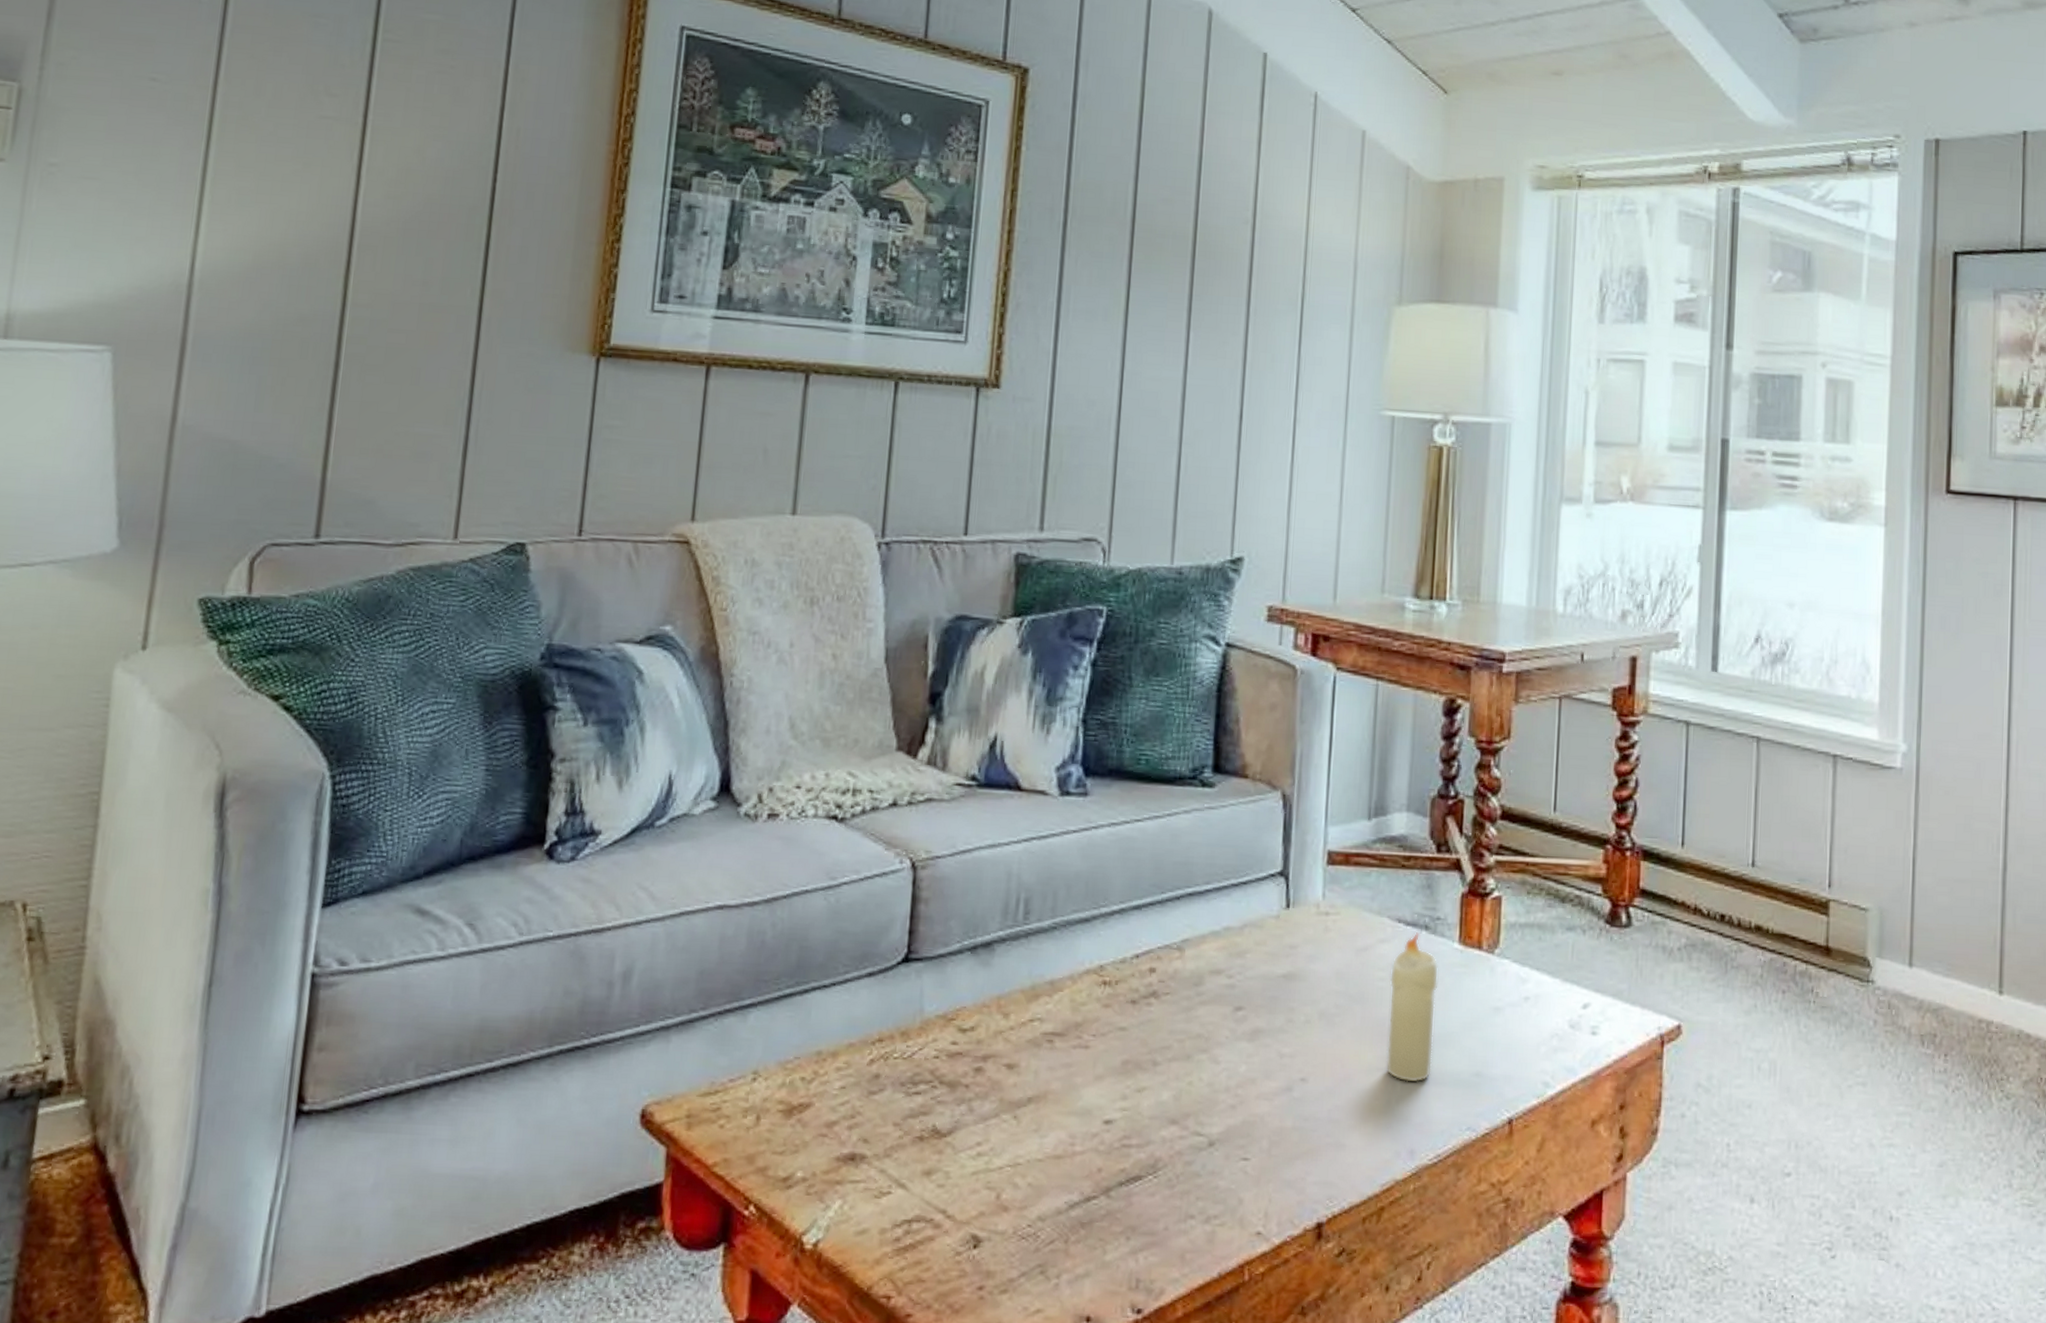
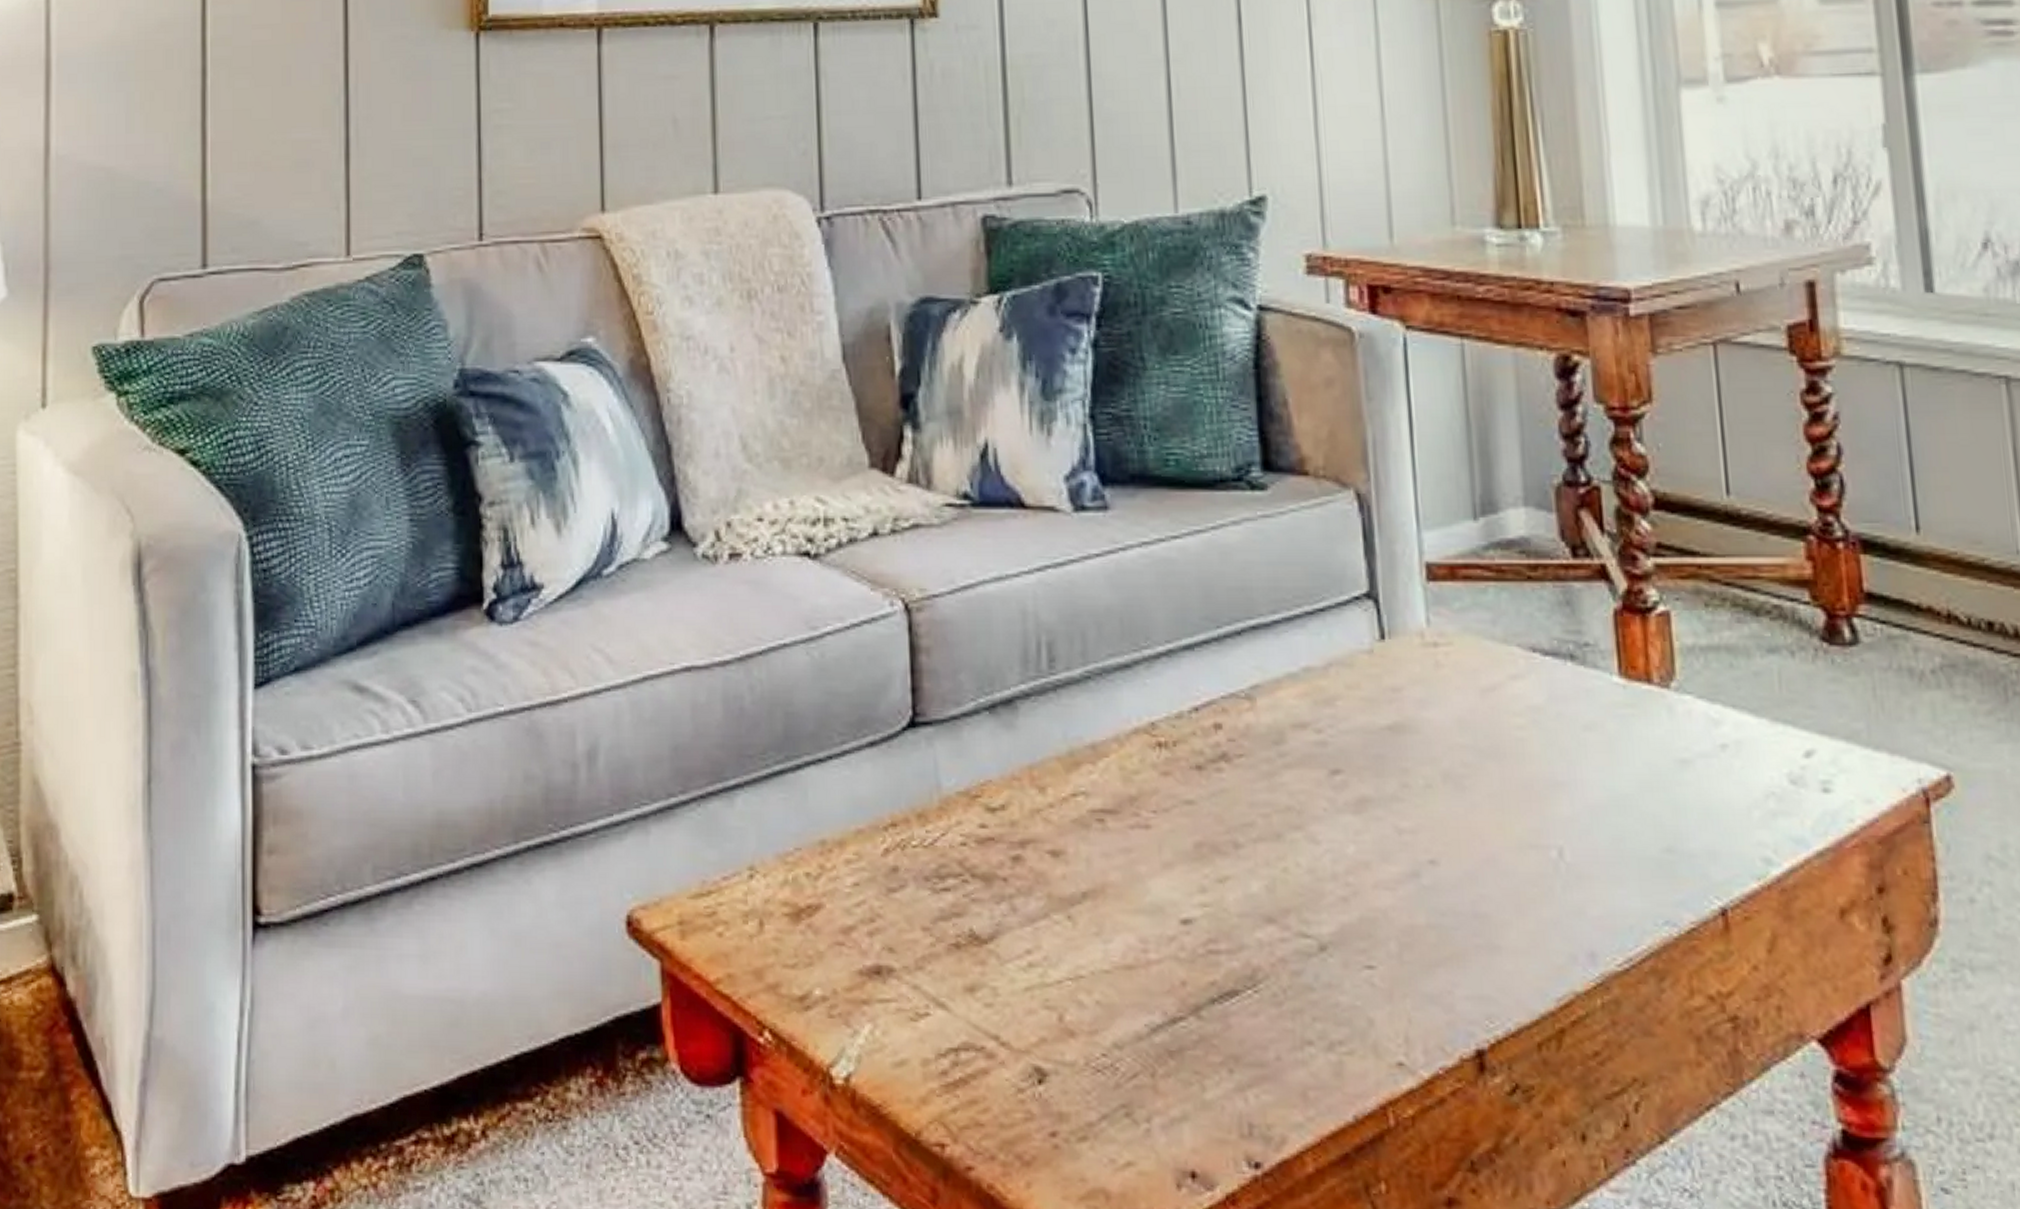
candle: present [1385,932,1439,1083] -> none [1530,664,1605,863]

